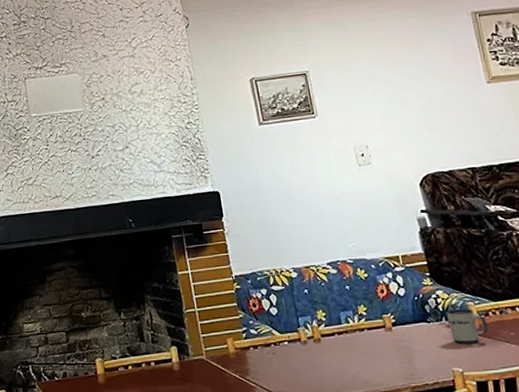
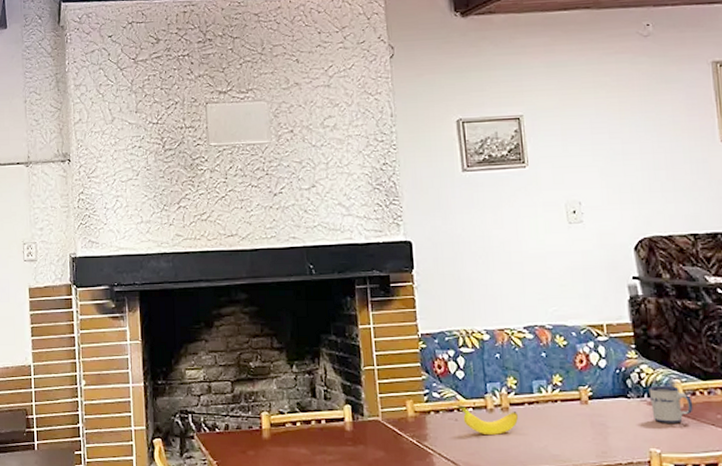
banana: none [273,339,331,366] -> present [457,405,519,436]

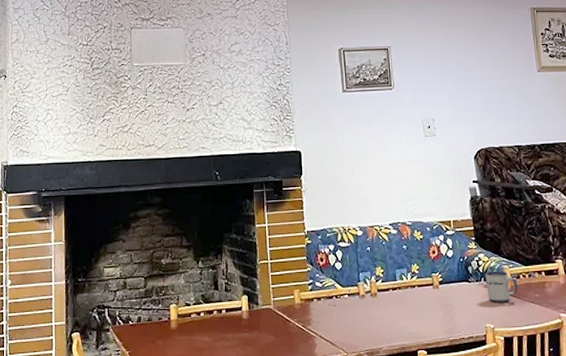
banana: present [457,405,519,436] -> none [335,293,385,318]

